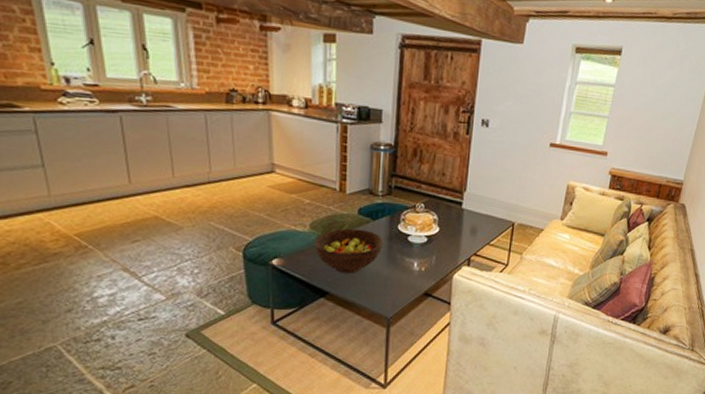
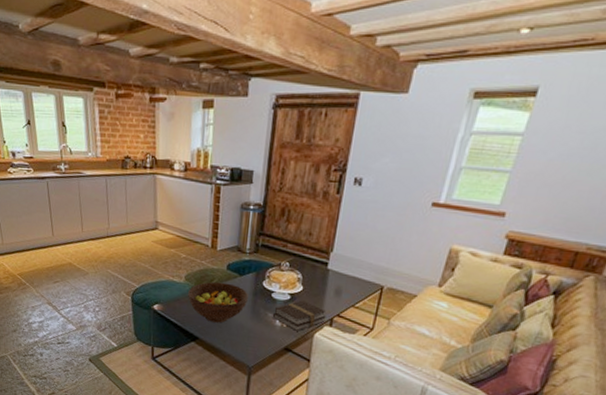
book: none [409,242,464,274] -> present [272,300,326,331]

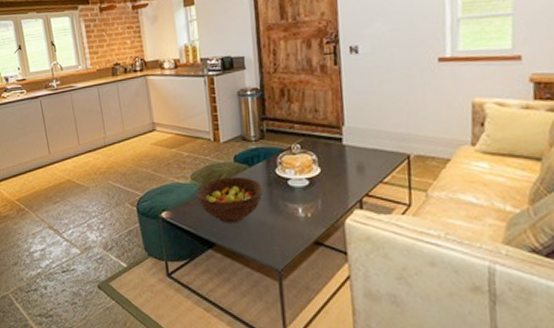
book: present [272,300,326,331] -> none [293,183,354,220]

